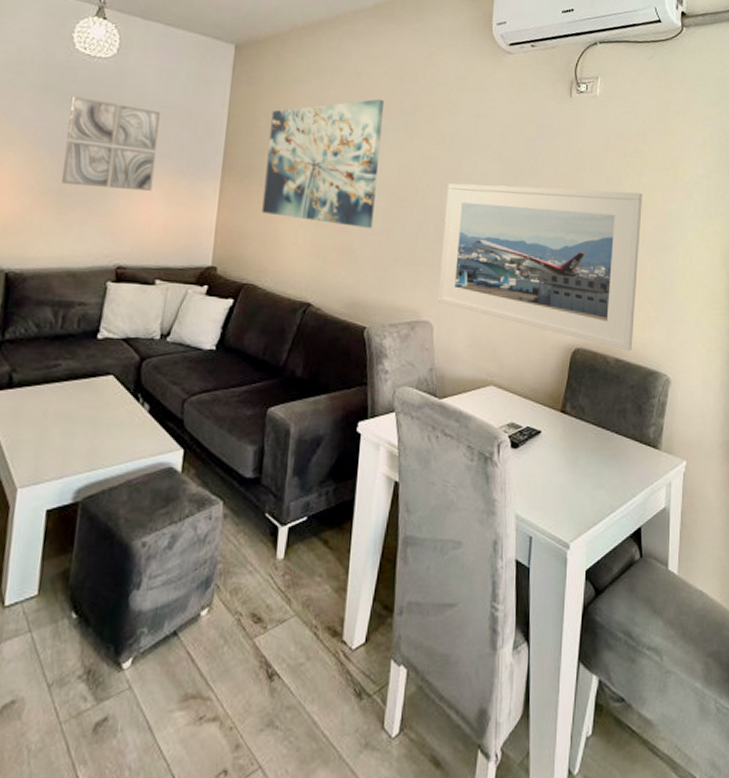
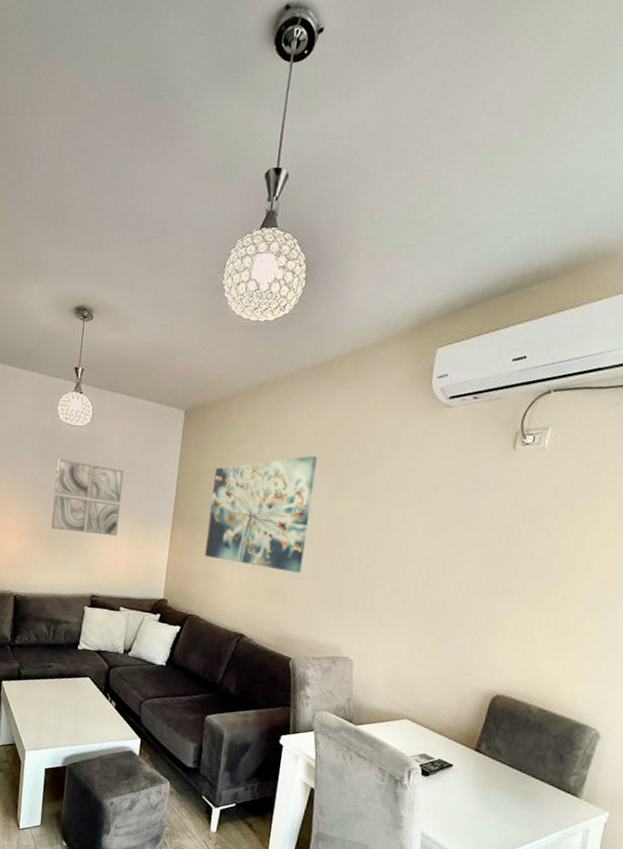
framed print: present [437,183,642,352] -> none [358,534,588,703]

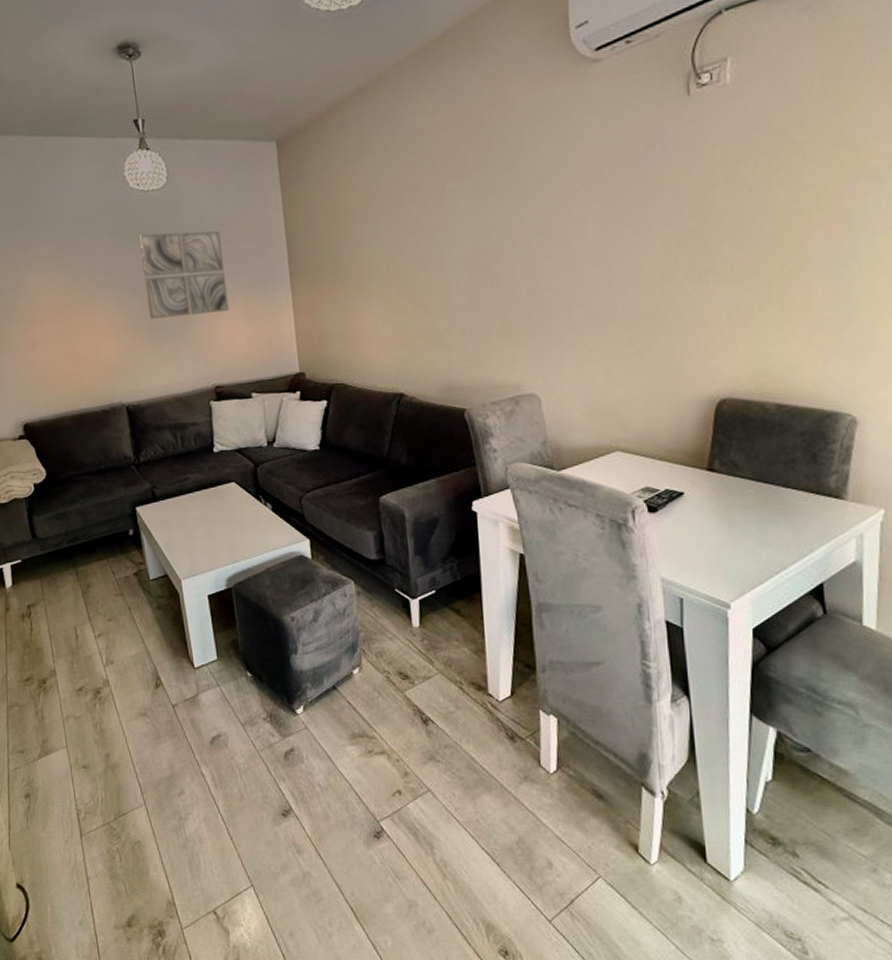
wall art: present [205,455,318,573] -> none [327,160,457,312]

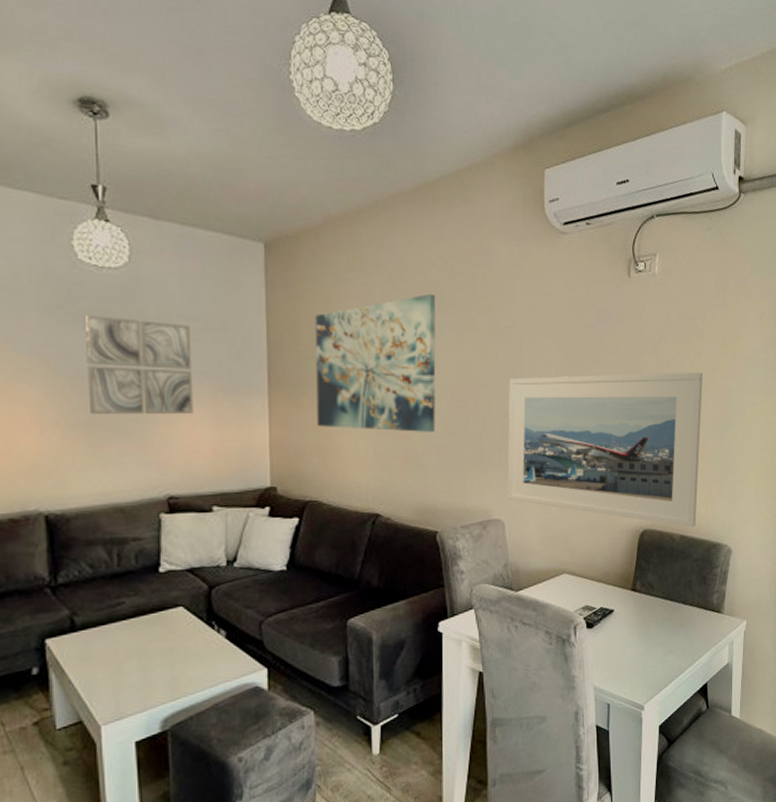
wall art: none [327,160,457,312] -> present [315,293,436,432]
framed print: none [537,197,805,394] -> present [507,372,703,528]

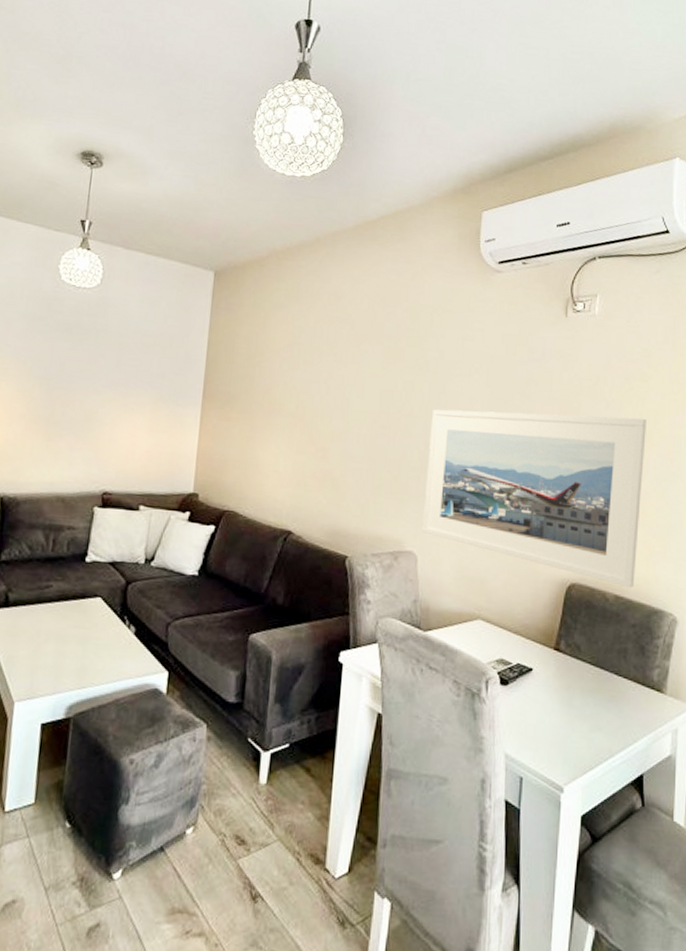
wall art: present [84,315,194,415] -> none [51,326,142,418]
wall art: present [315,293,436,432] -> none [242,323,366,456]

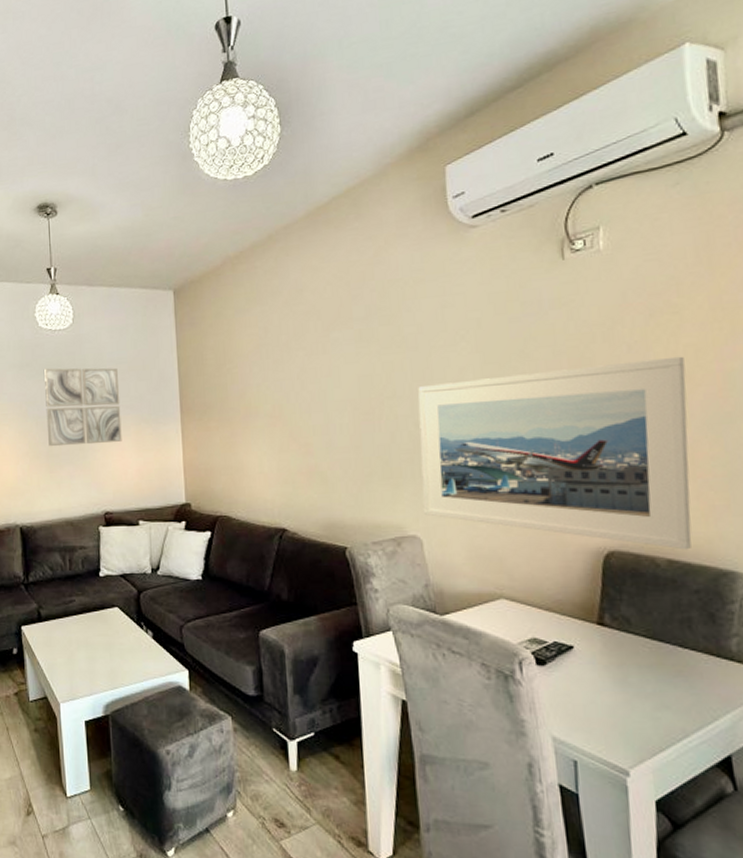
wall art: none [51,326,142,418] -> present [43,368,122,447]

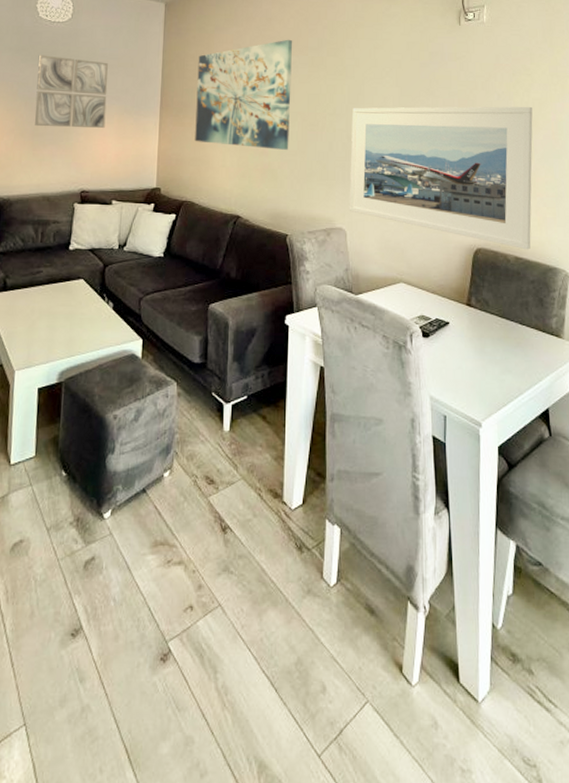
wall art: none [218,311,339,448] -> present [195,39,293,150]

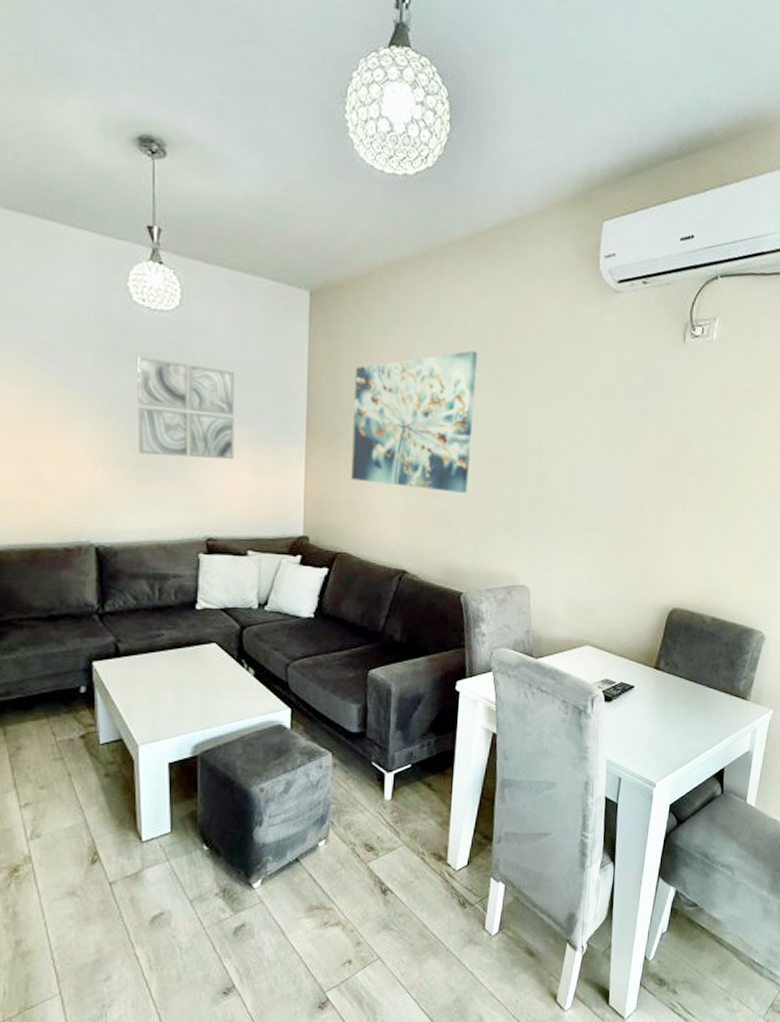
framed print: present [349,106,533,250] -> none [534,443,754,611]

